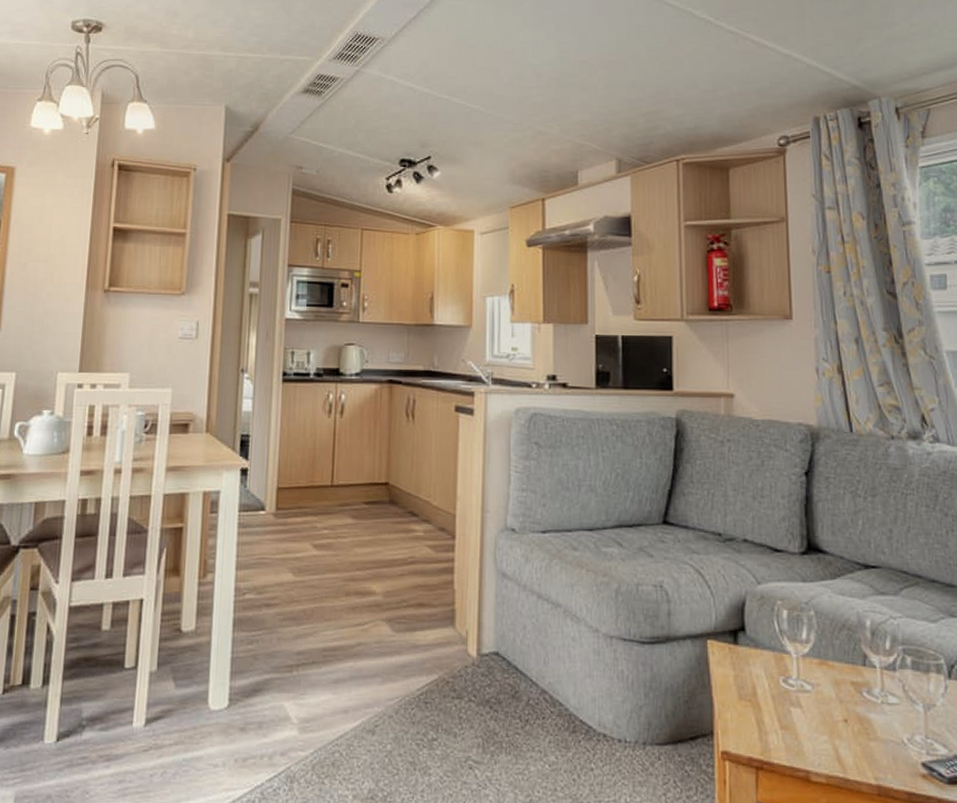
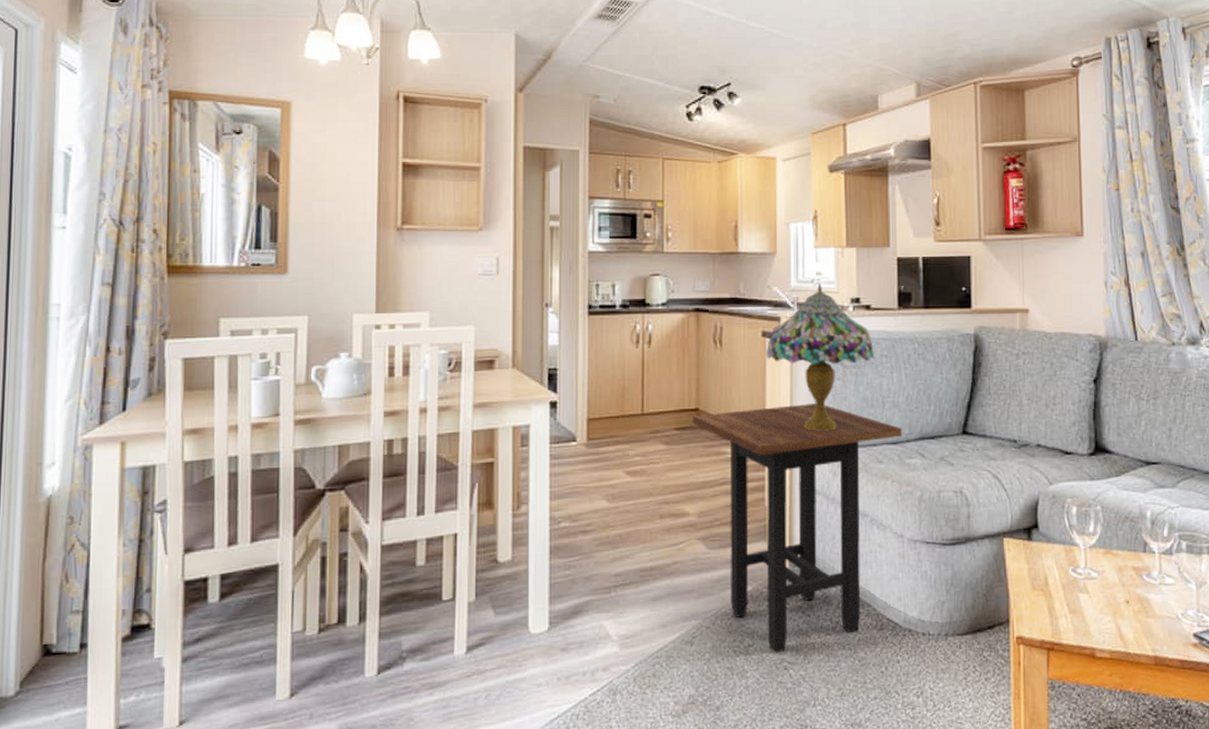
side table: none [381,483,599,750] -> present [692,404,903,653]
table lamp: none [458,357,571,513] -> present [765,282,875,431]

